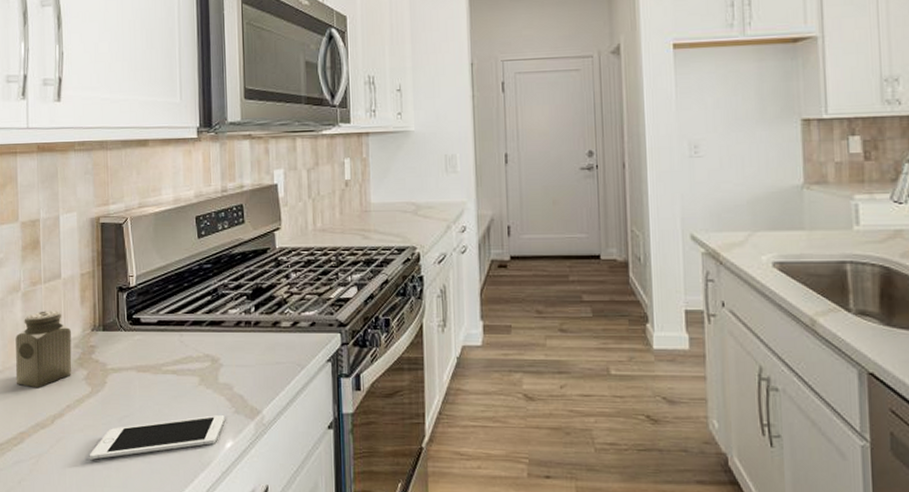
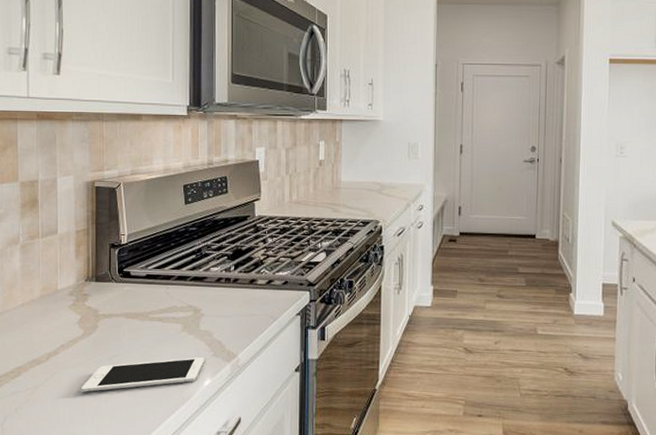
salt shaker: present [15,311,72,387] -> none [14,262,66,329]

